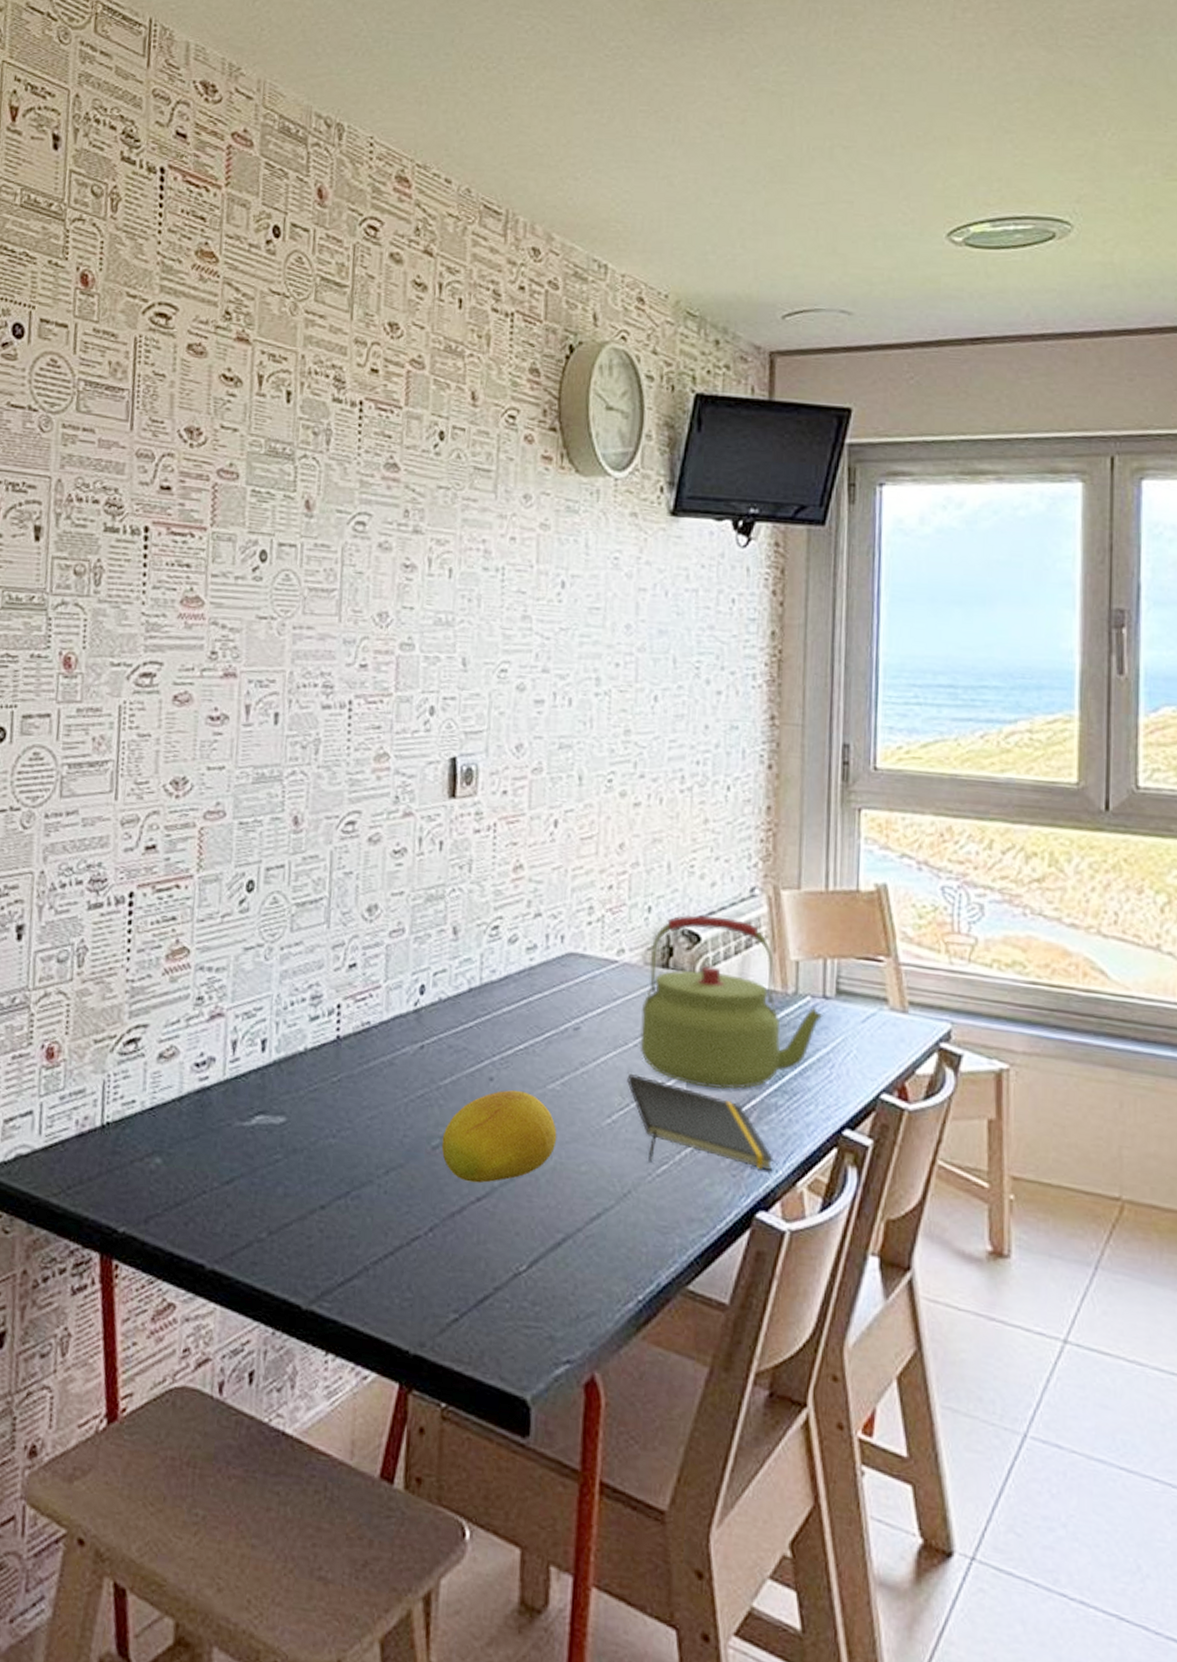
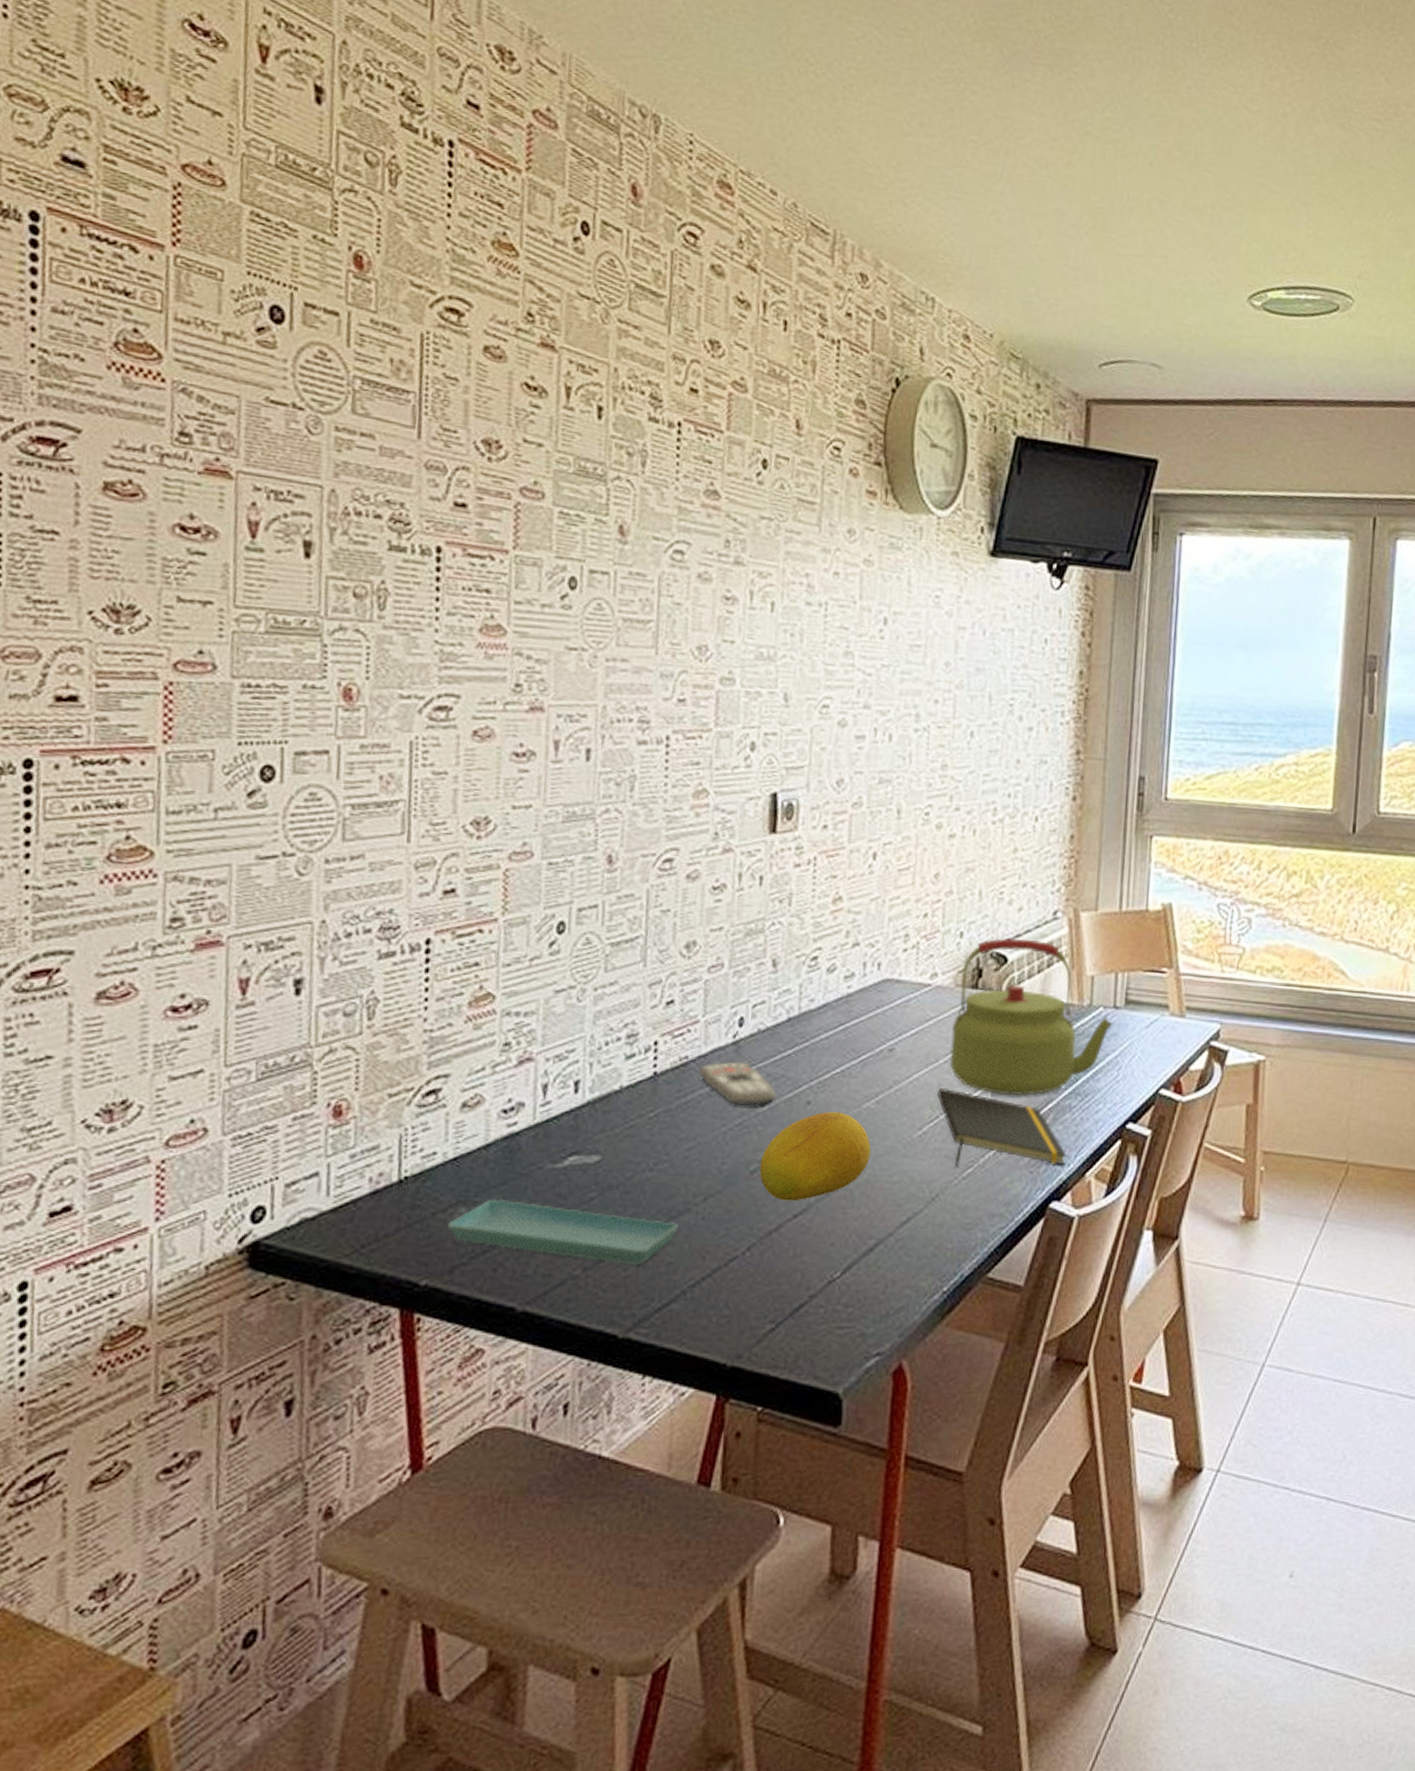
saucer: none [143,1152,361,1234] -> present [446,1199,678,1265]
remote control: none [381,1029,458,1079] -> present [700,1061,776,1107]

